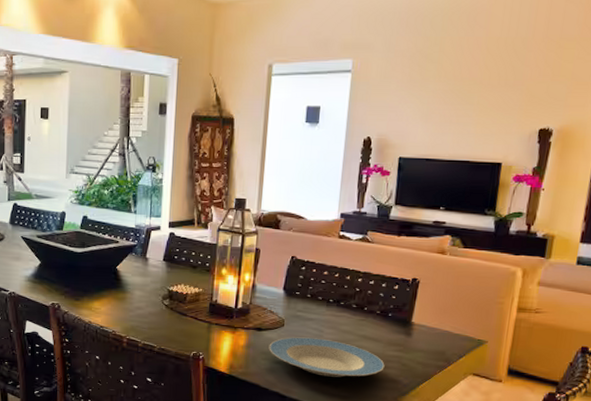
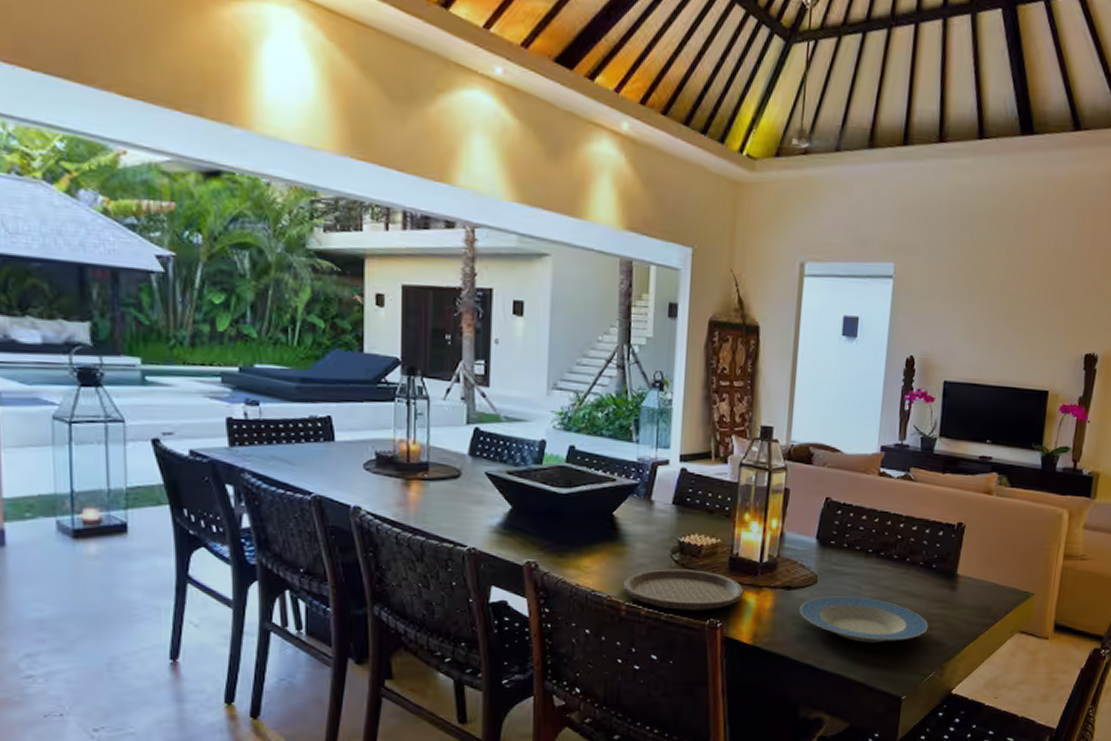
plate: none [124,311,222,346] -> present [623,569,744,612]

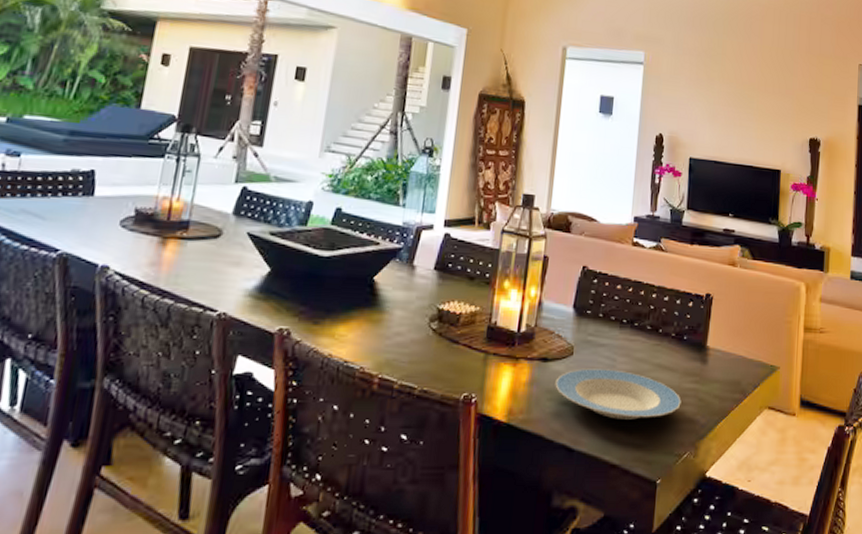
plate: present [623,569,744,612] -> none [377,338,501,385]

